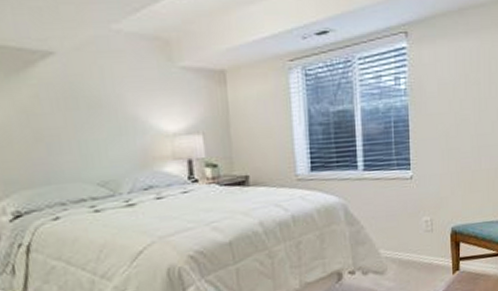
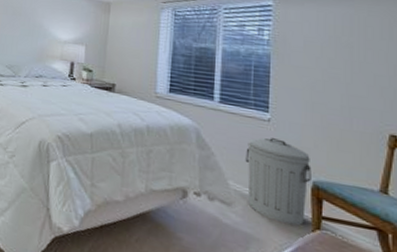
trash can: none [393,194,450,275] -> present [245,138,312,226]

